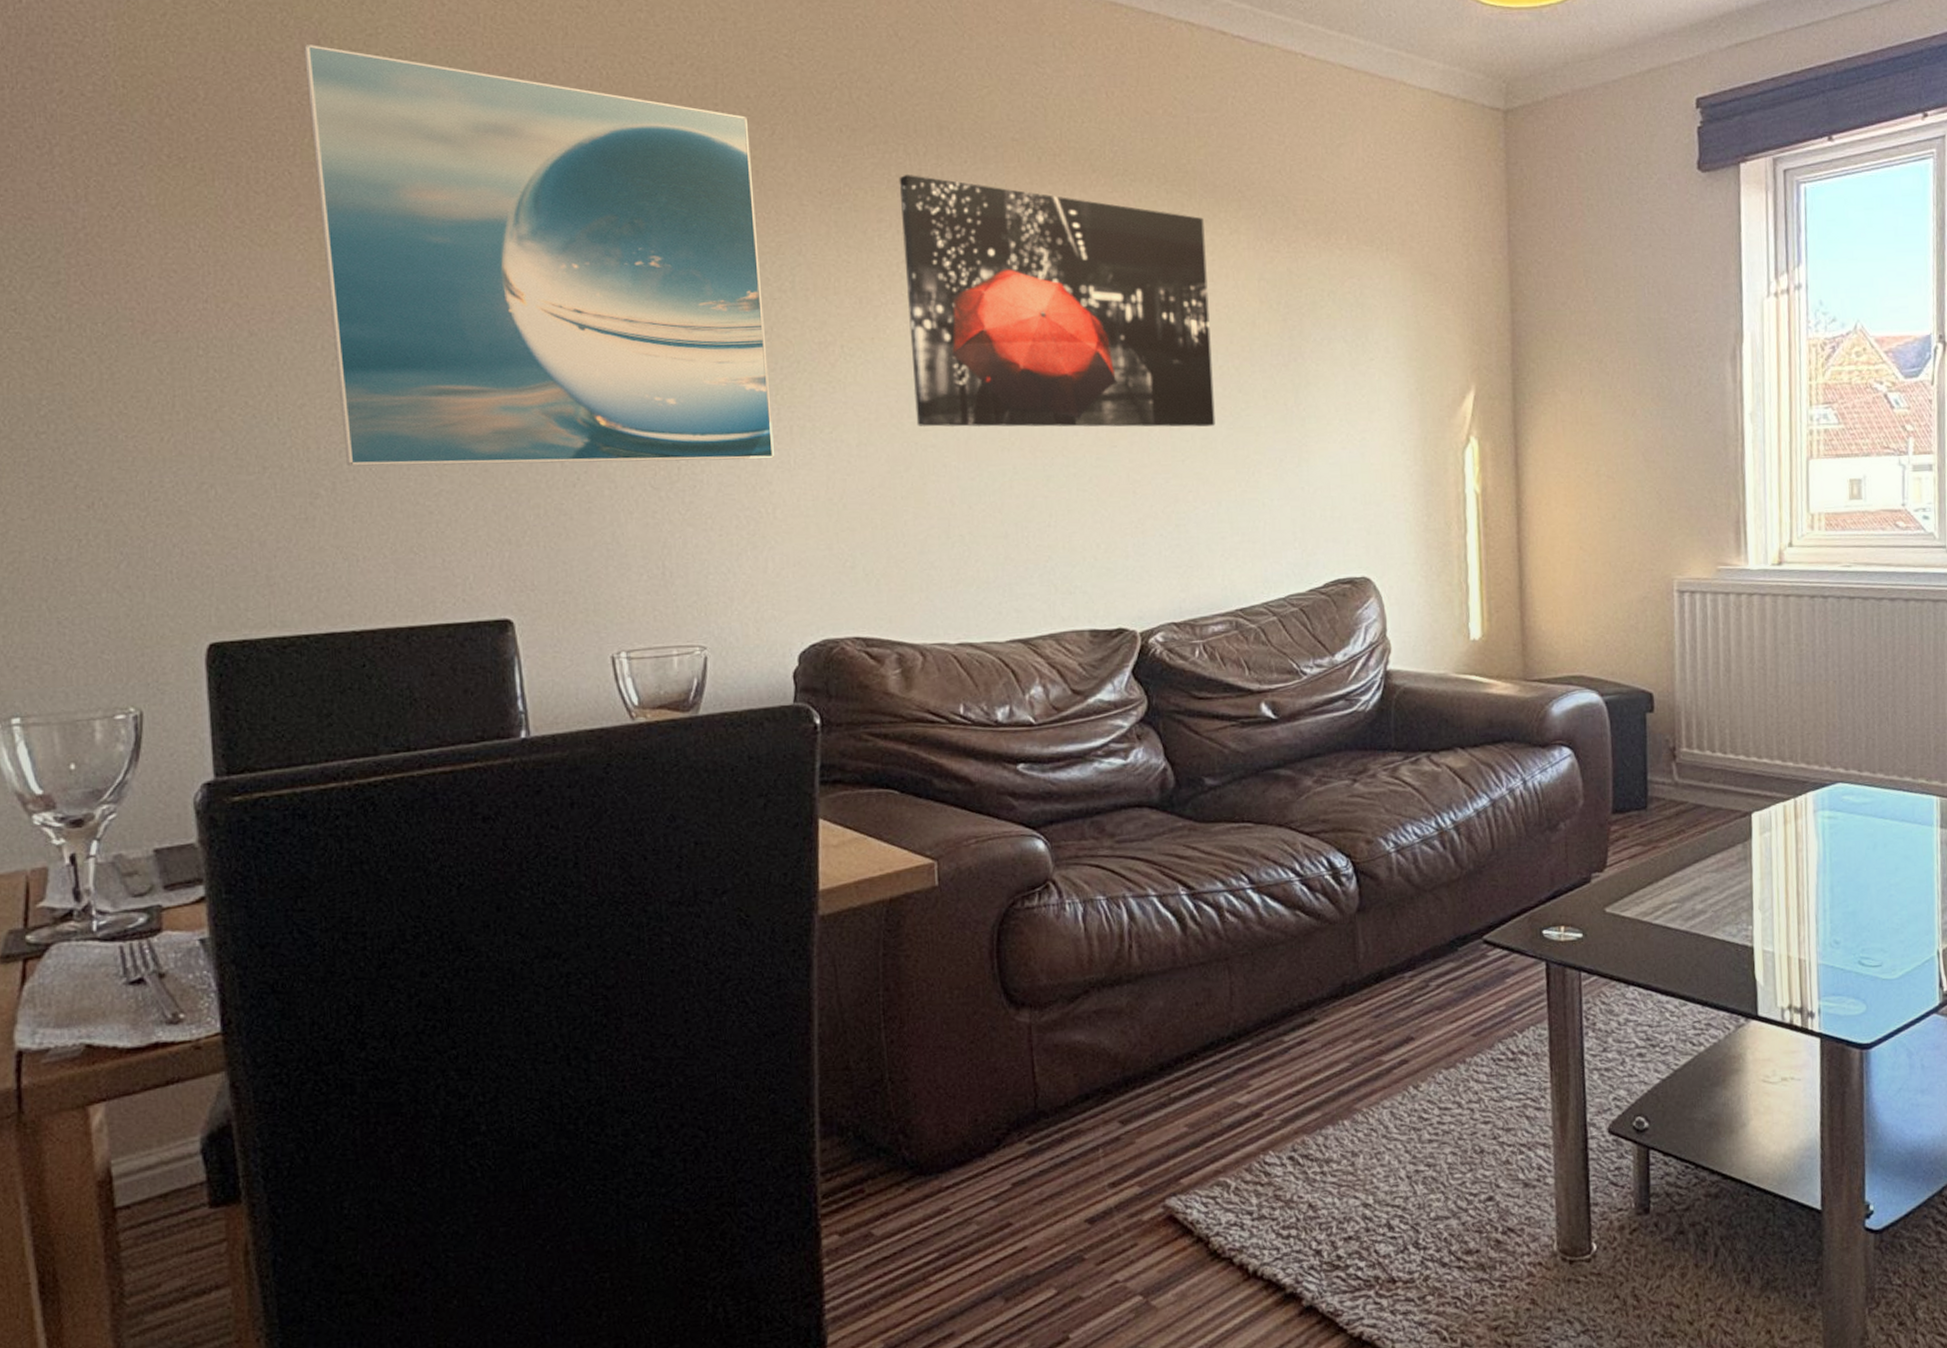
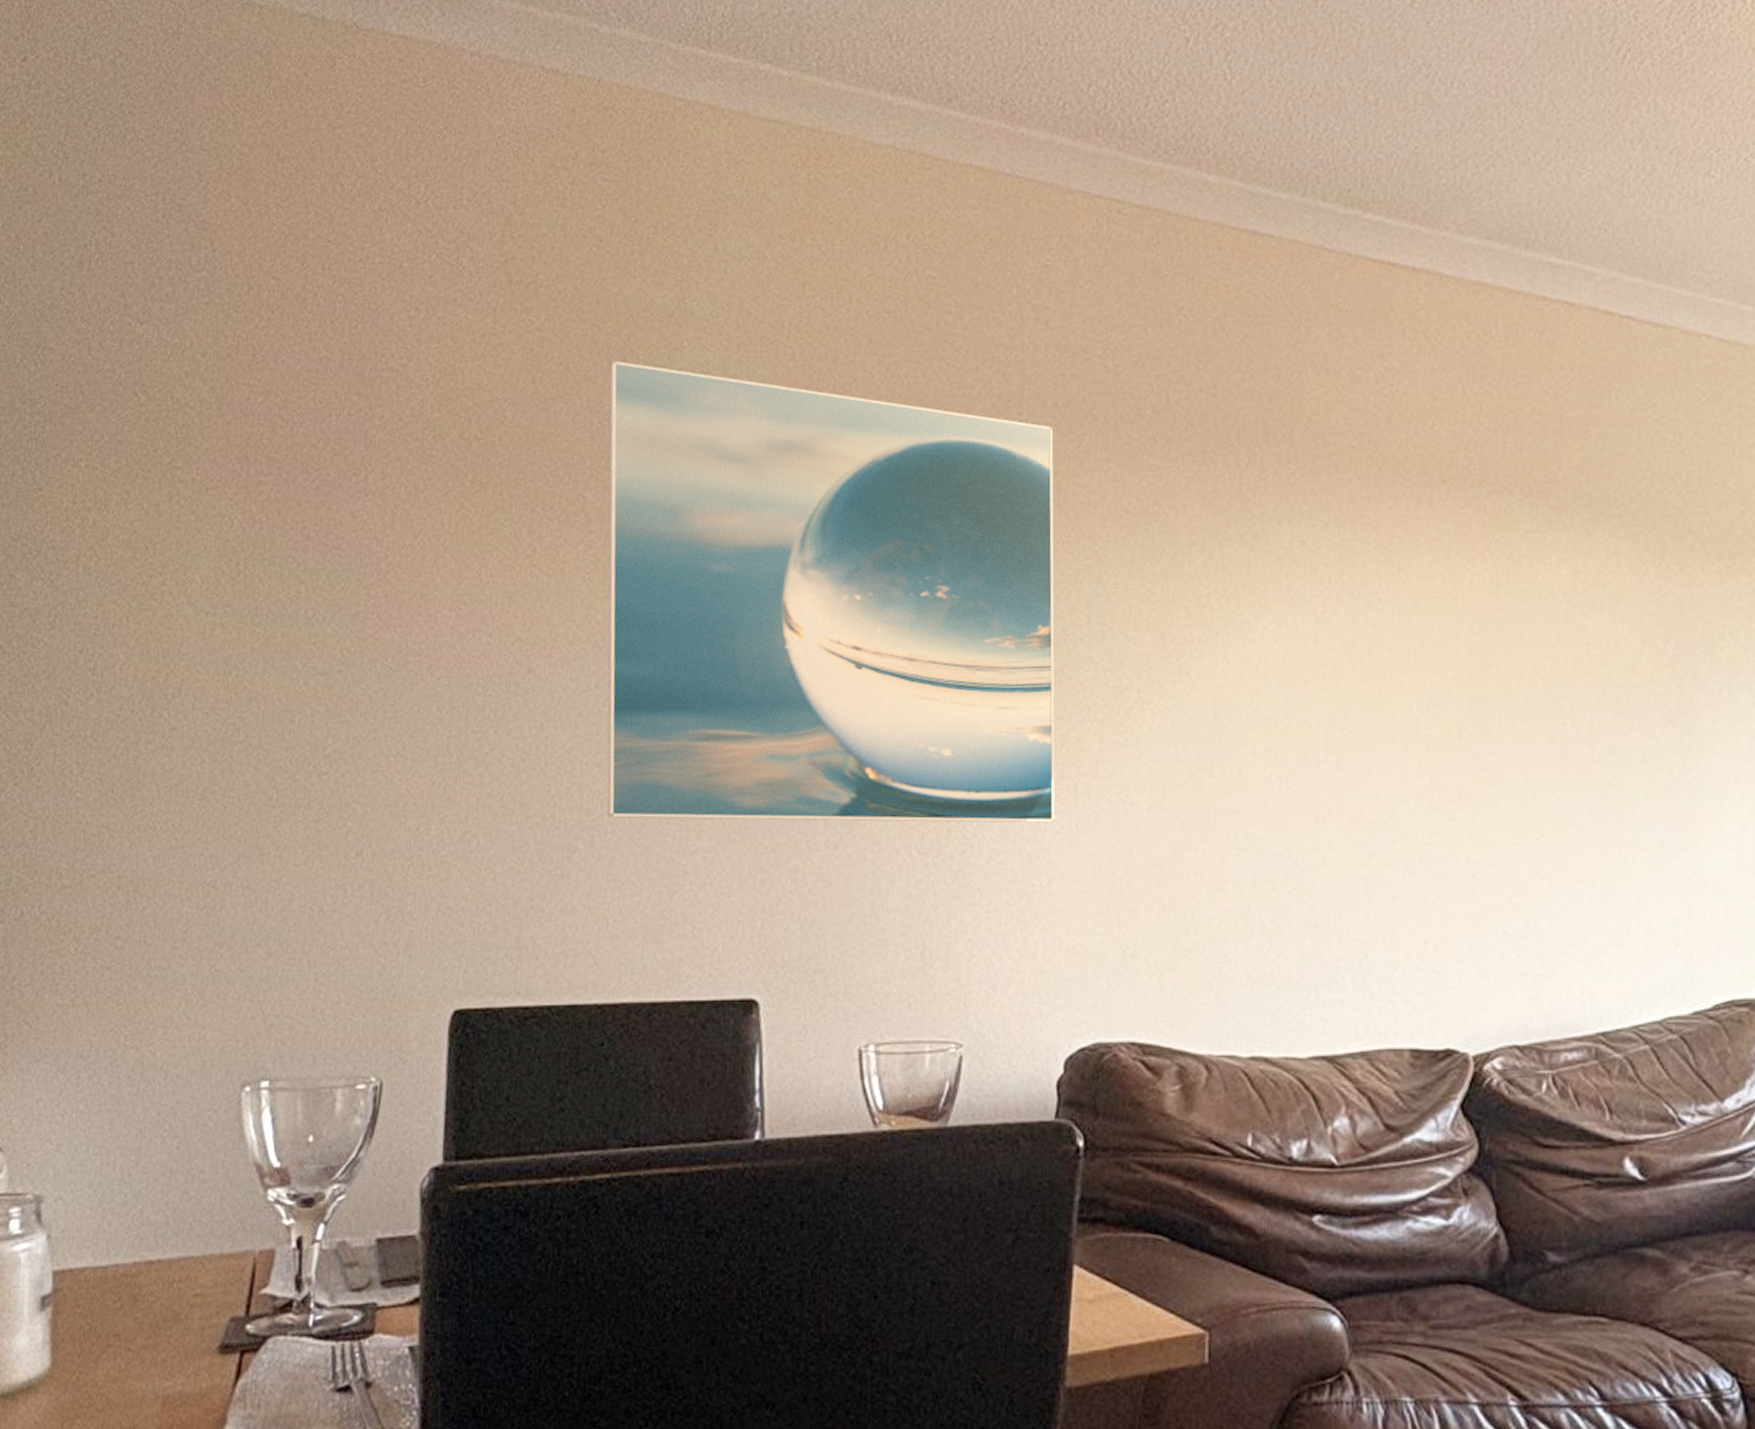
wall art: present [899,174,1216,427] -> none [1215,489,1580,797]

